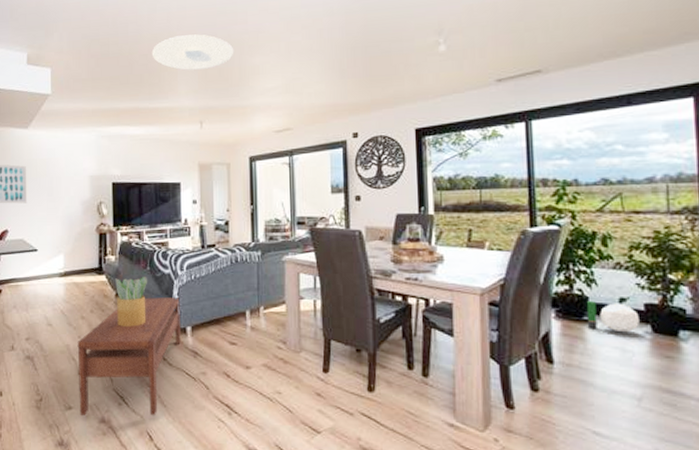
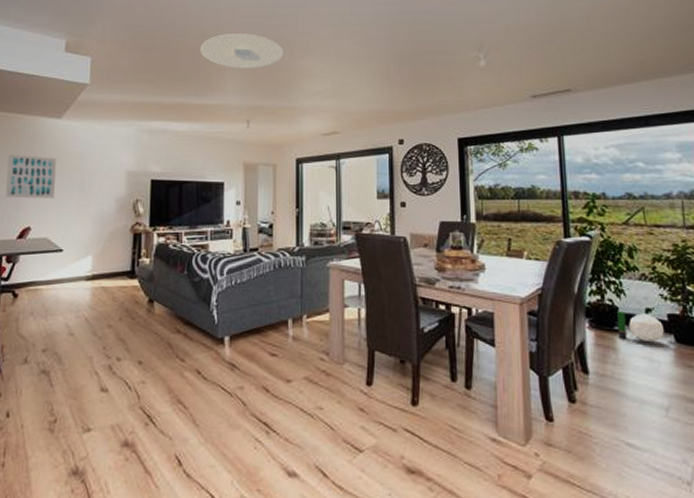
coffee table: present [77,297,181,416] -> none [99,304,218,438]
potted plant: present [115,276,148,327] -> none [148,280,185,336]

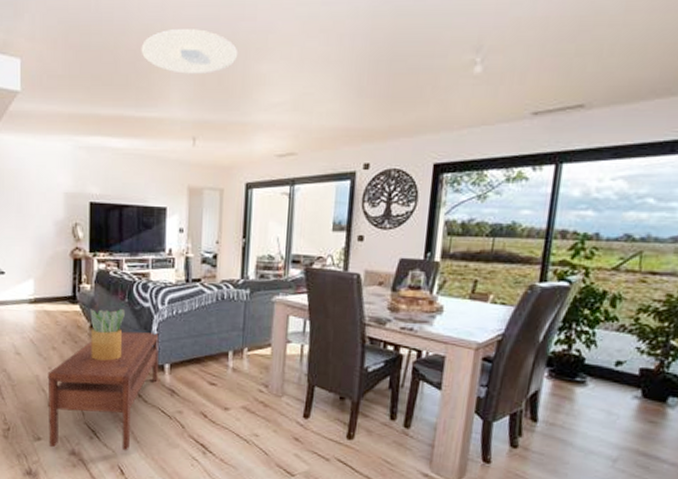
coffee table: none [99,304,218,438] -> present [47,331,159,451]
potted plant: none [148,280,185,336] -> present [90,308,126,361]
plant pot: present [617,311,664,343] -> none [578,362,633,396]

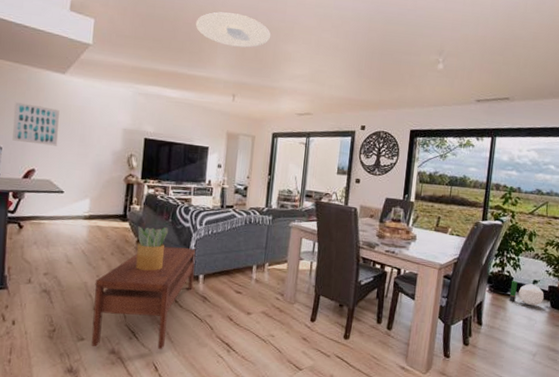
plant pot: none [578,362,633,396] -> present [509,281,544,306]

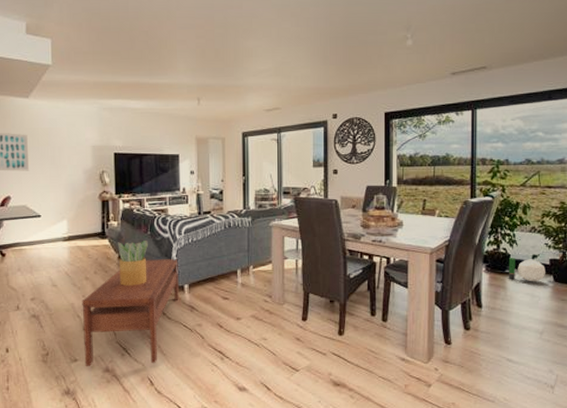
ceiling light: present [195,12,271,48] -> none [152,15,230,49]

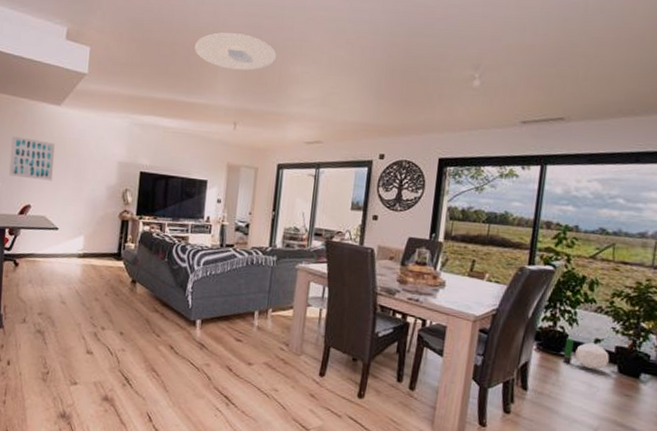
coffee table: present [82,259,179,366] -> none [84,287,193,400]
potted plant: present [118,240,149,286] -> none [130,266,165,314]
ceiling light: none [152,15,230,49] -> present [194,32,277,71]

